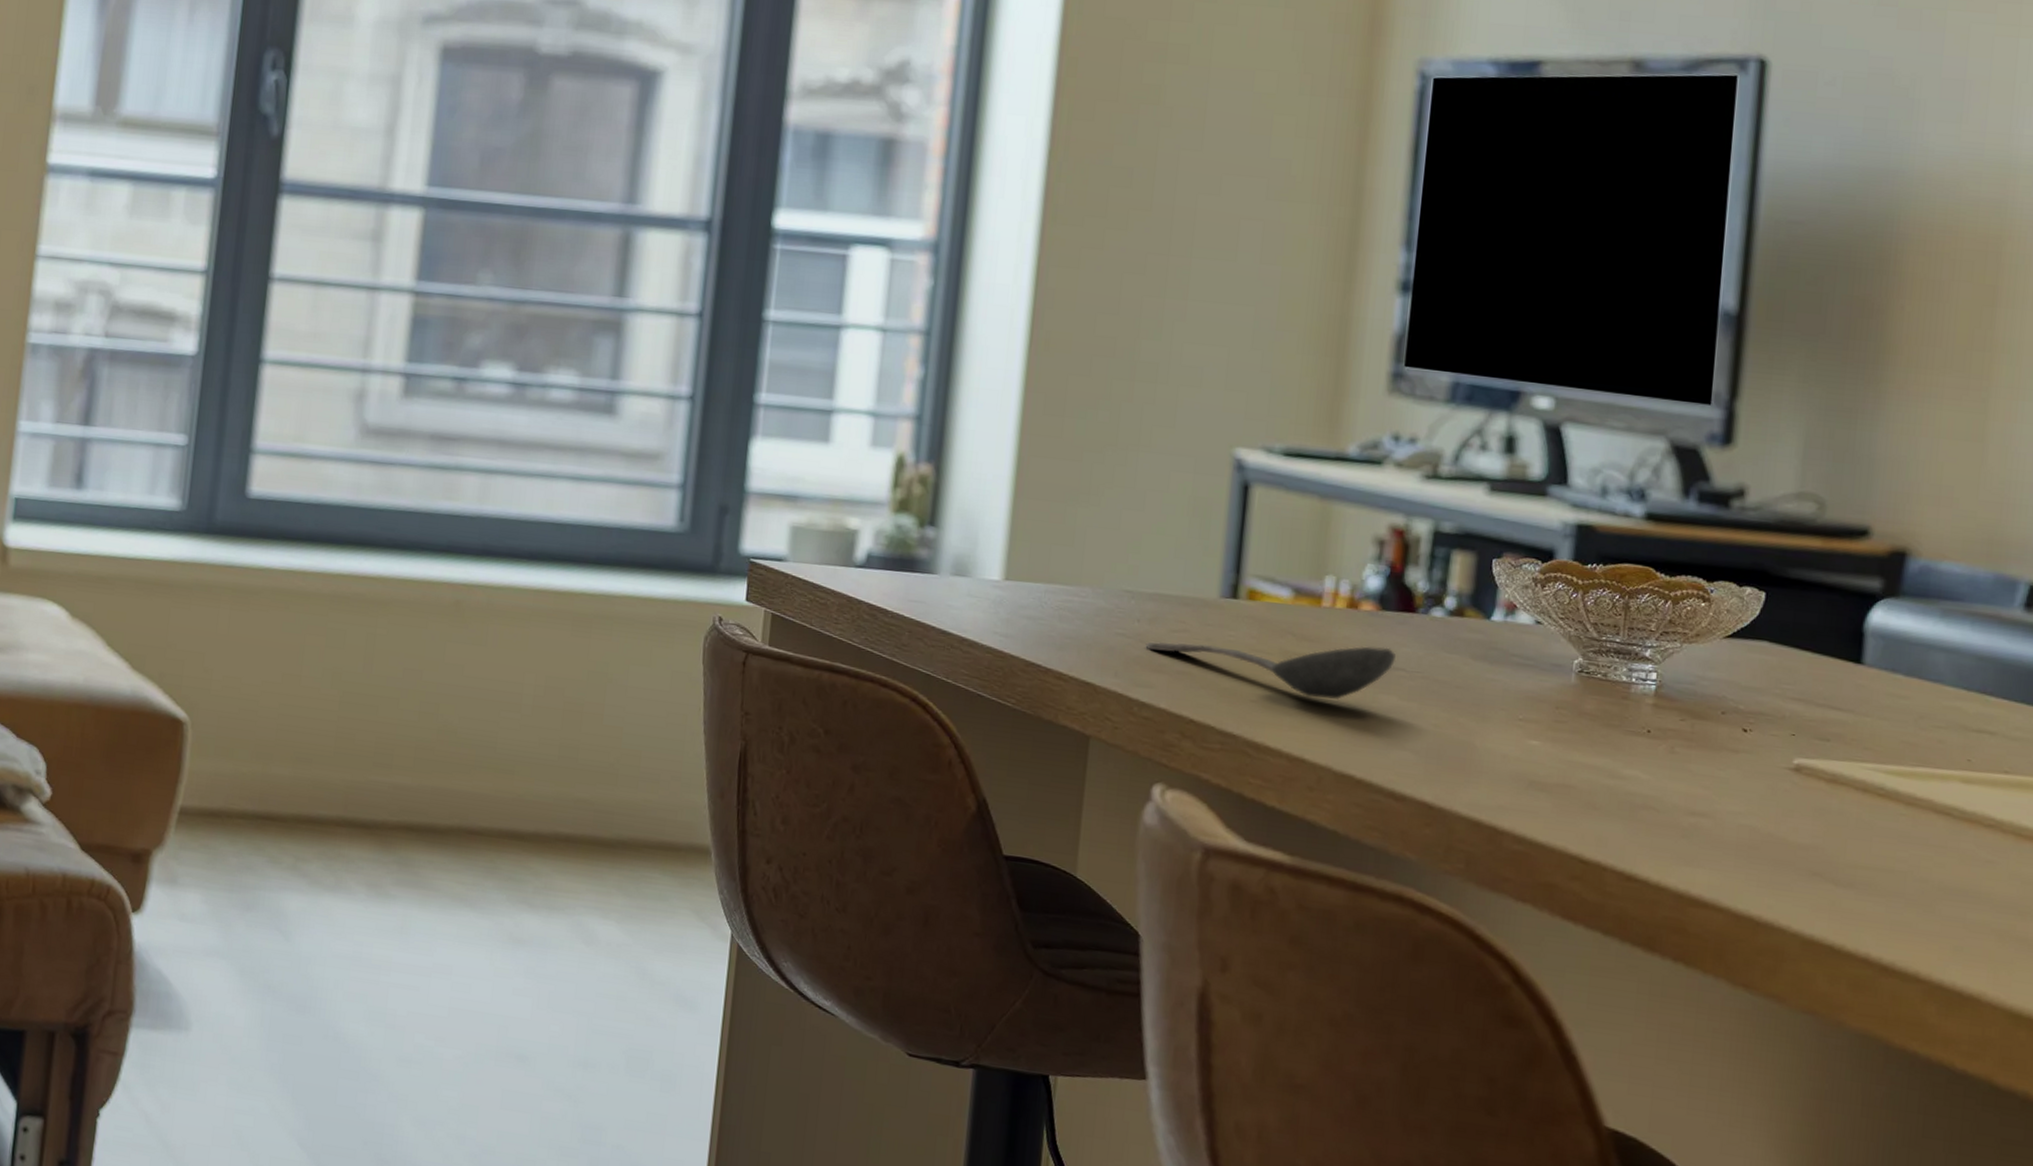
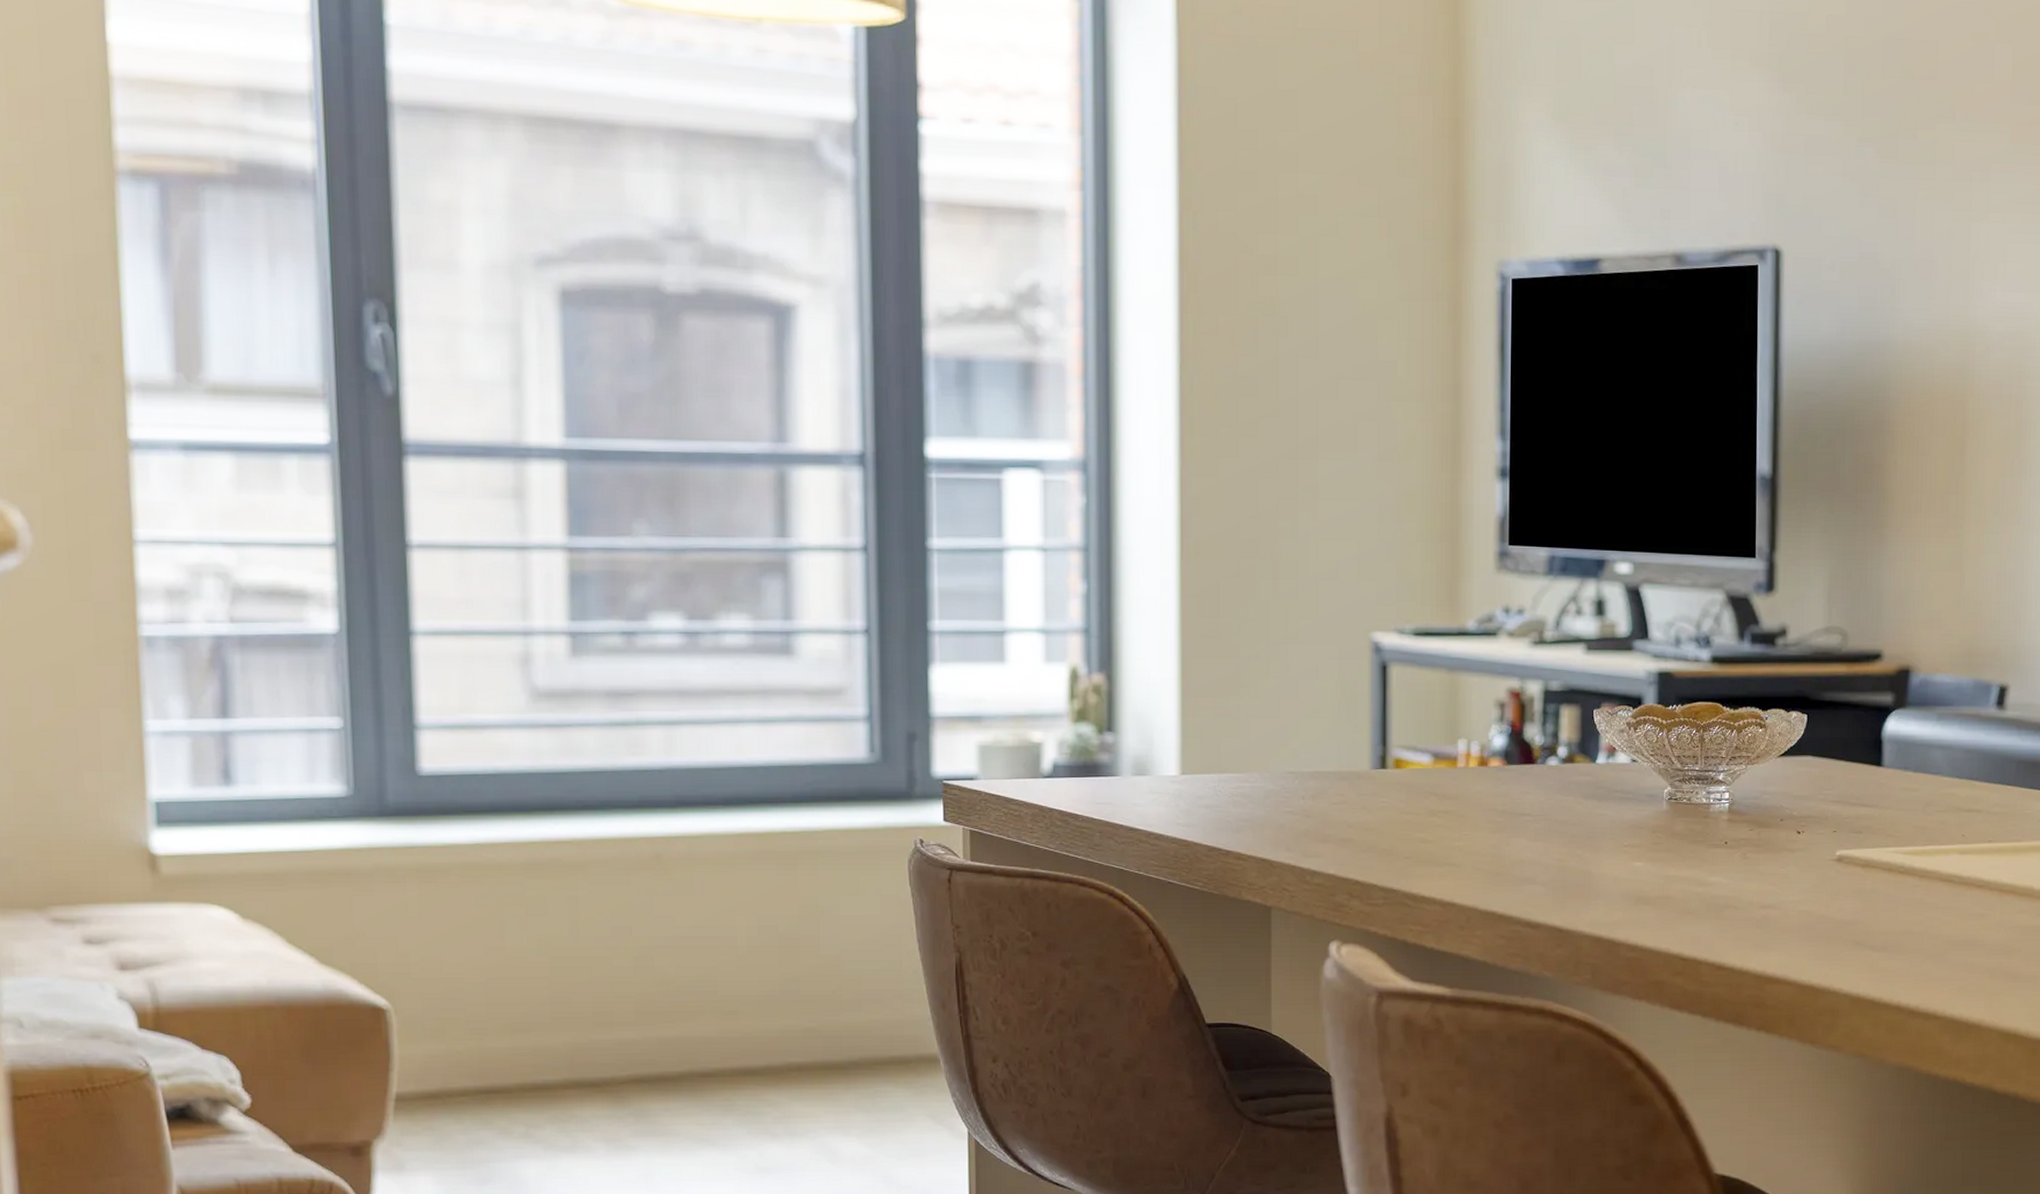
stirrer: present [1145,641,1396,699] -> none [1311,797,1522,848]

